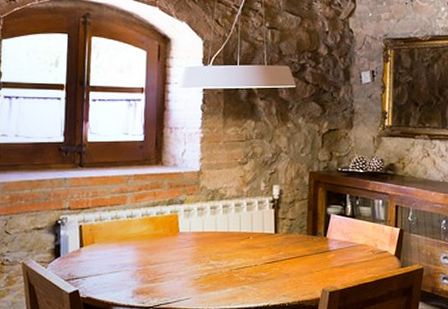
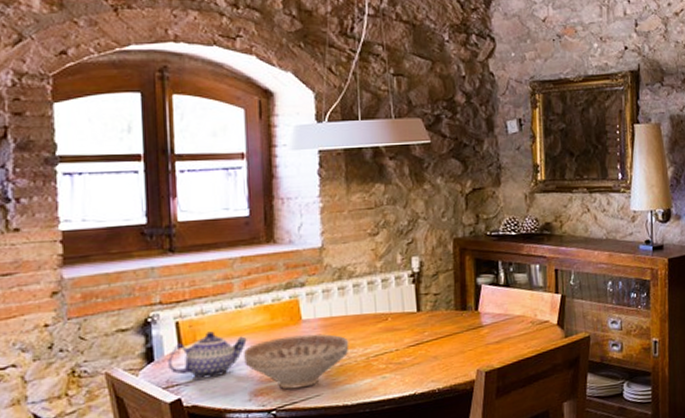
teapot: none [71,236,134,275] -> present [168,331,247,379]
decorative bowl: none [131,245,216,291] -> present [244,334,349,390]

